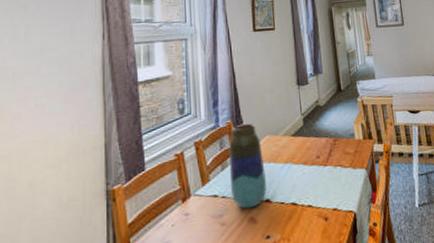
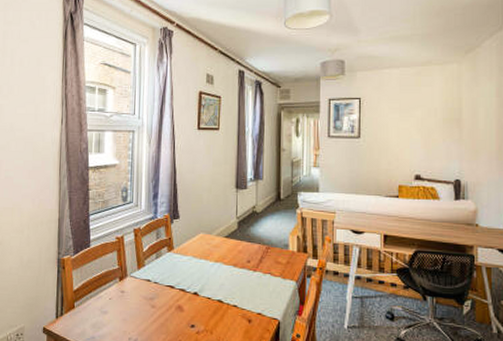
vase: present [229,124,267,209] -> none [162,219,196,298]

